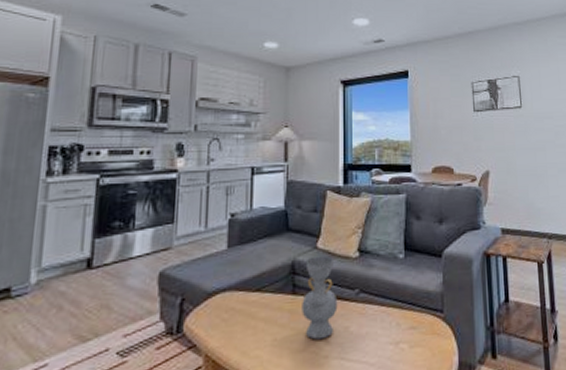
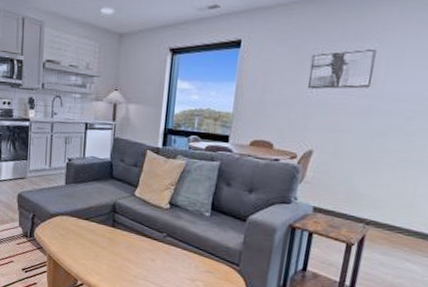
decorative vase: present [302,256,338,340] -> none [118,201,148,264]

